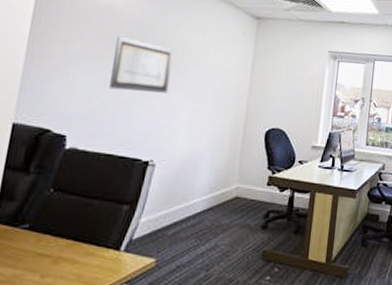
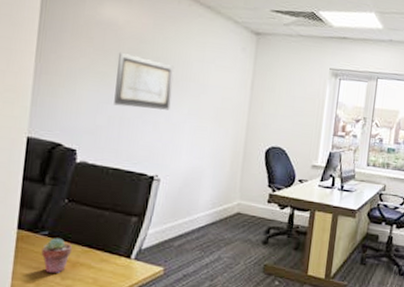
potted succulent: none [19,231,56,271] -> present [41,238,73,273]

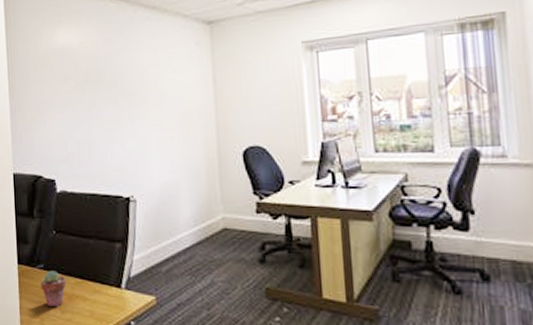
wall art: present [114,53,175,111] -> none [78,75,134,129]

